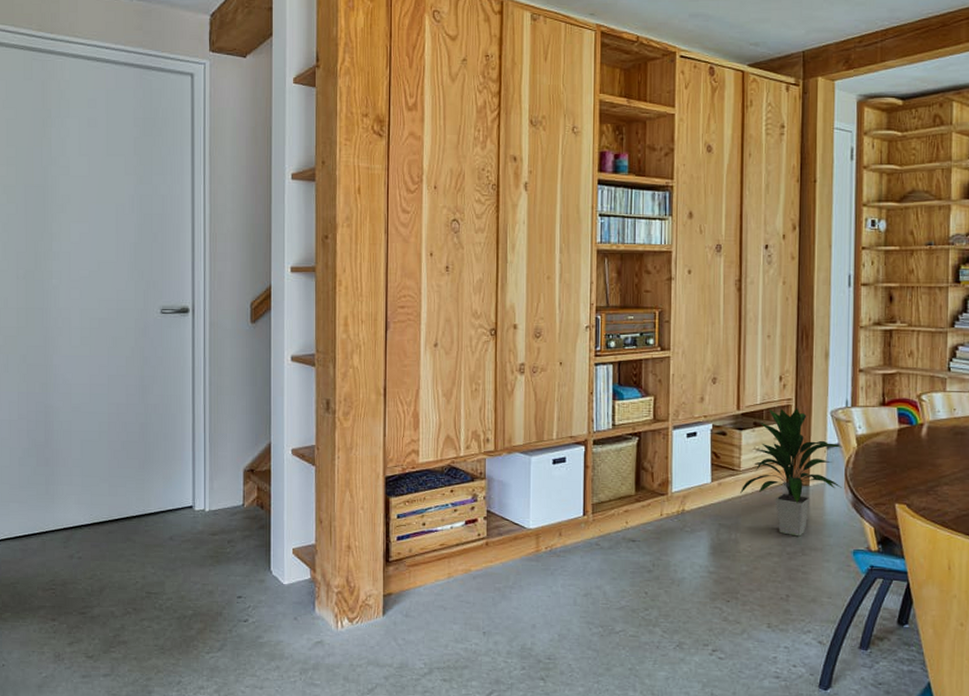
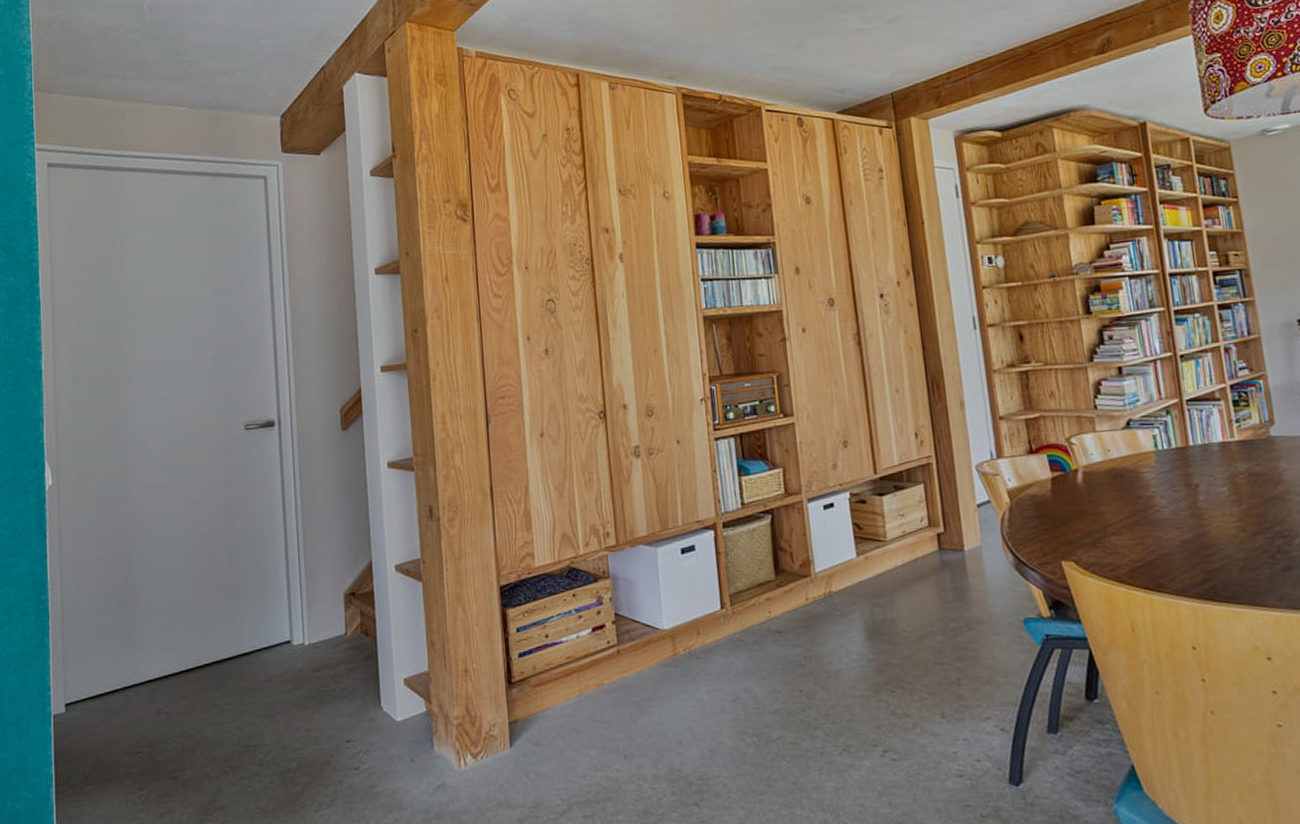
indoor plant: present [740,407,843,537] -> none [890,464,1000,610]

